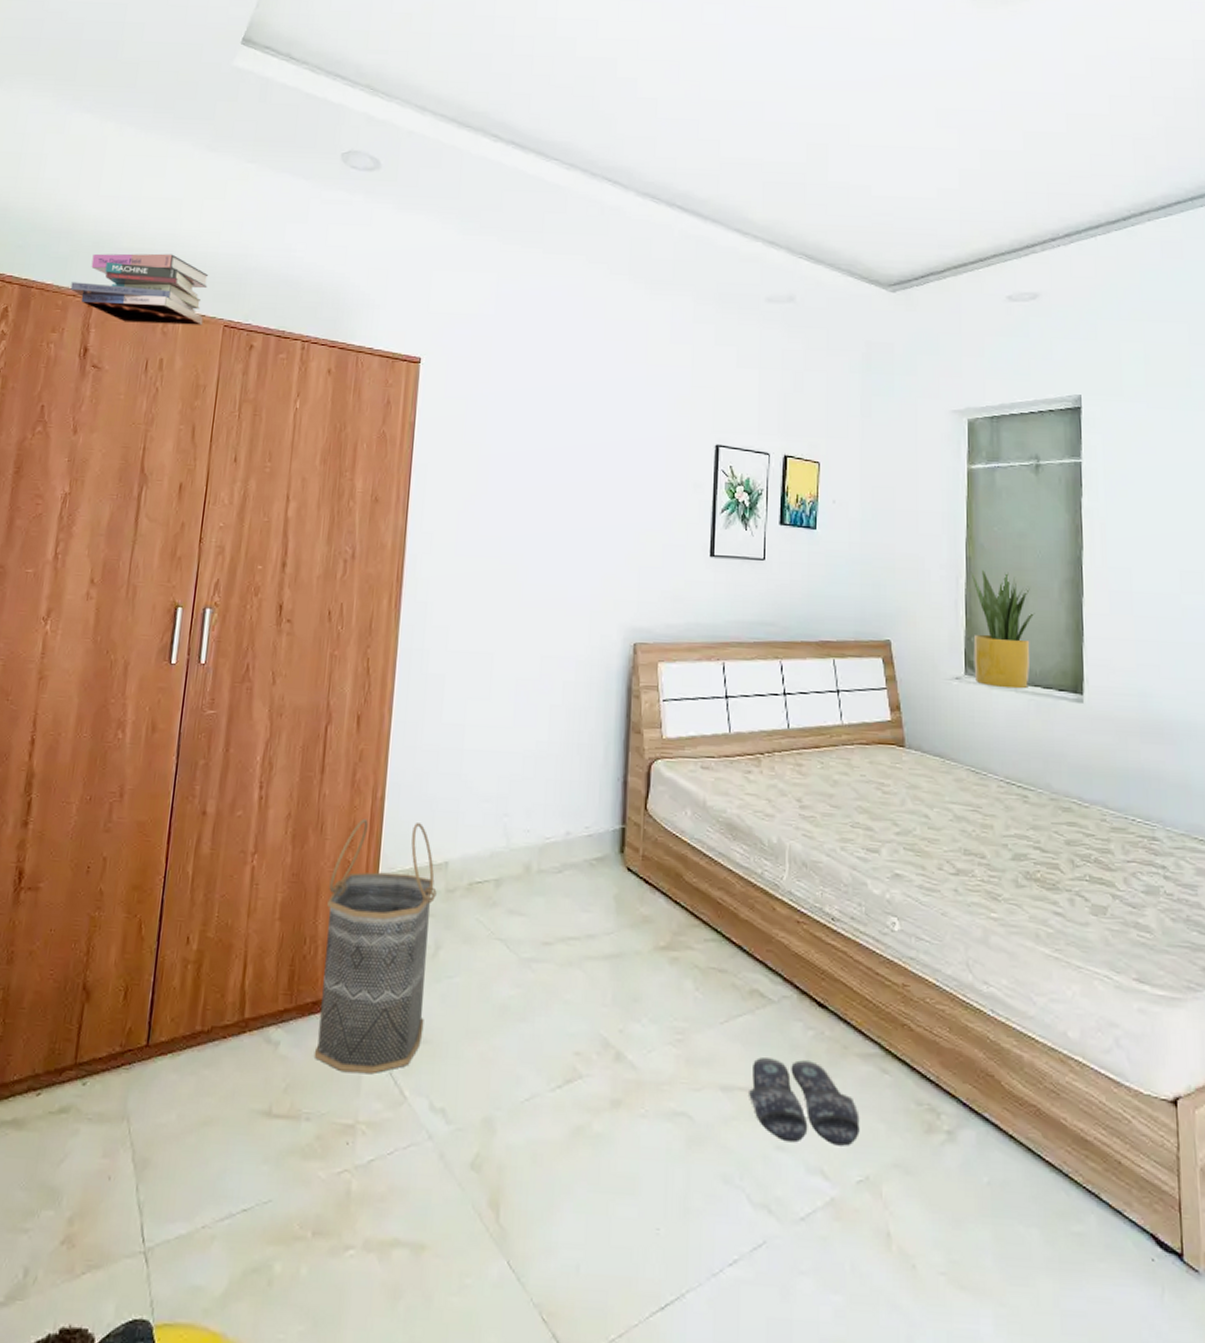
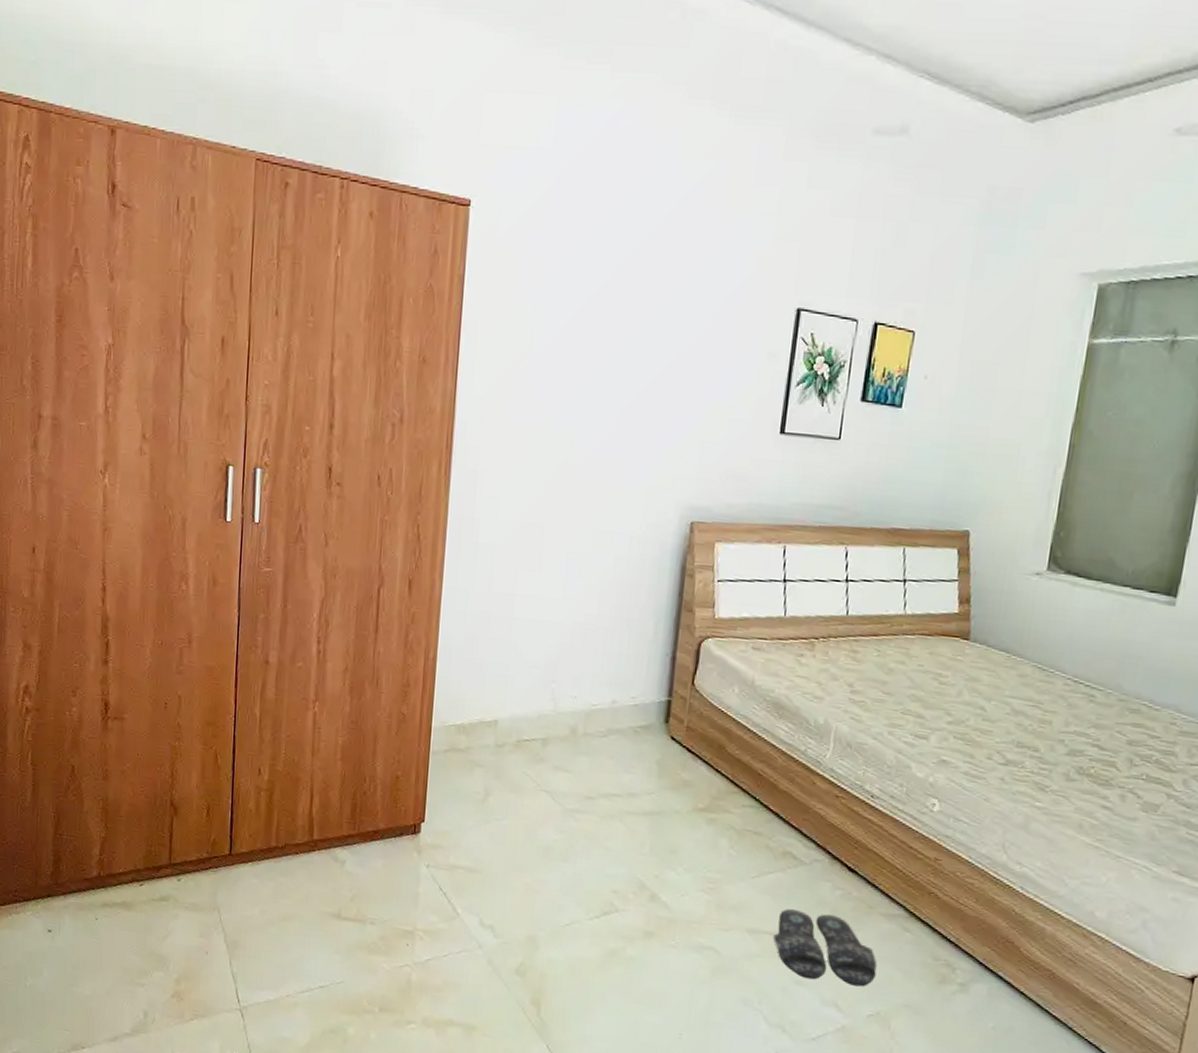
books: present [70,253,209,326] -> none [91,71,236,159]
basket: present [313,818,437,1075] -> none [376,676,487,893]
planter: present [970,570,1035,689] -> none [1057,460,1139,589]

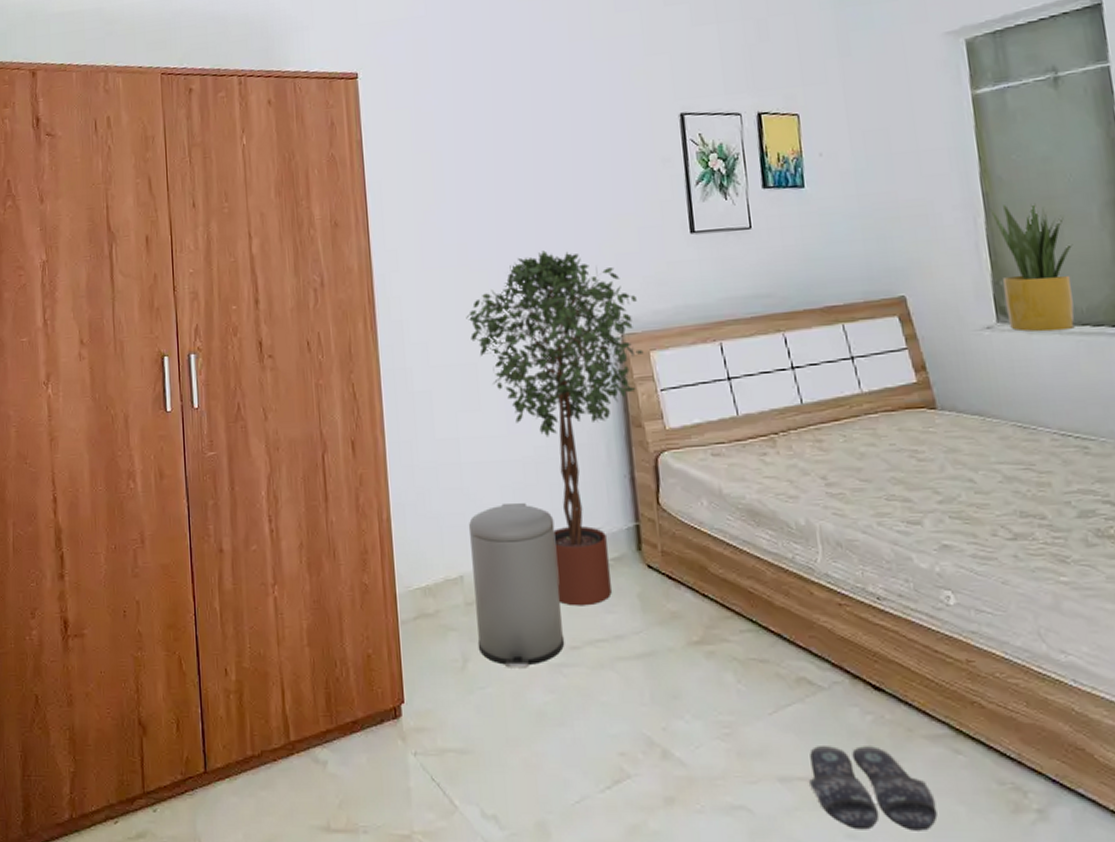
pedal bin: none [501,662,593,809] -> present [468,503,565,668]
potted tree: none [542,425,713,764] -> present [466,250,644,606]
planter: none [1057,460,1139,589] -> present [989,202,1075,333]

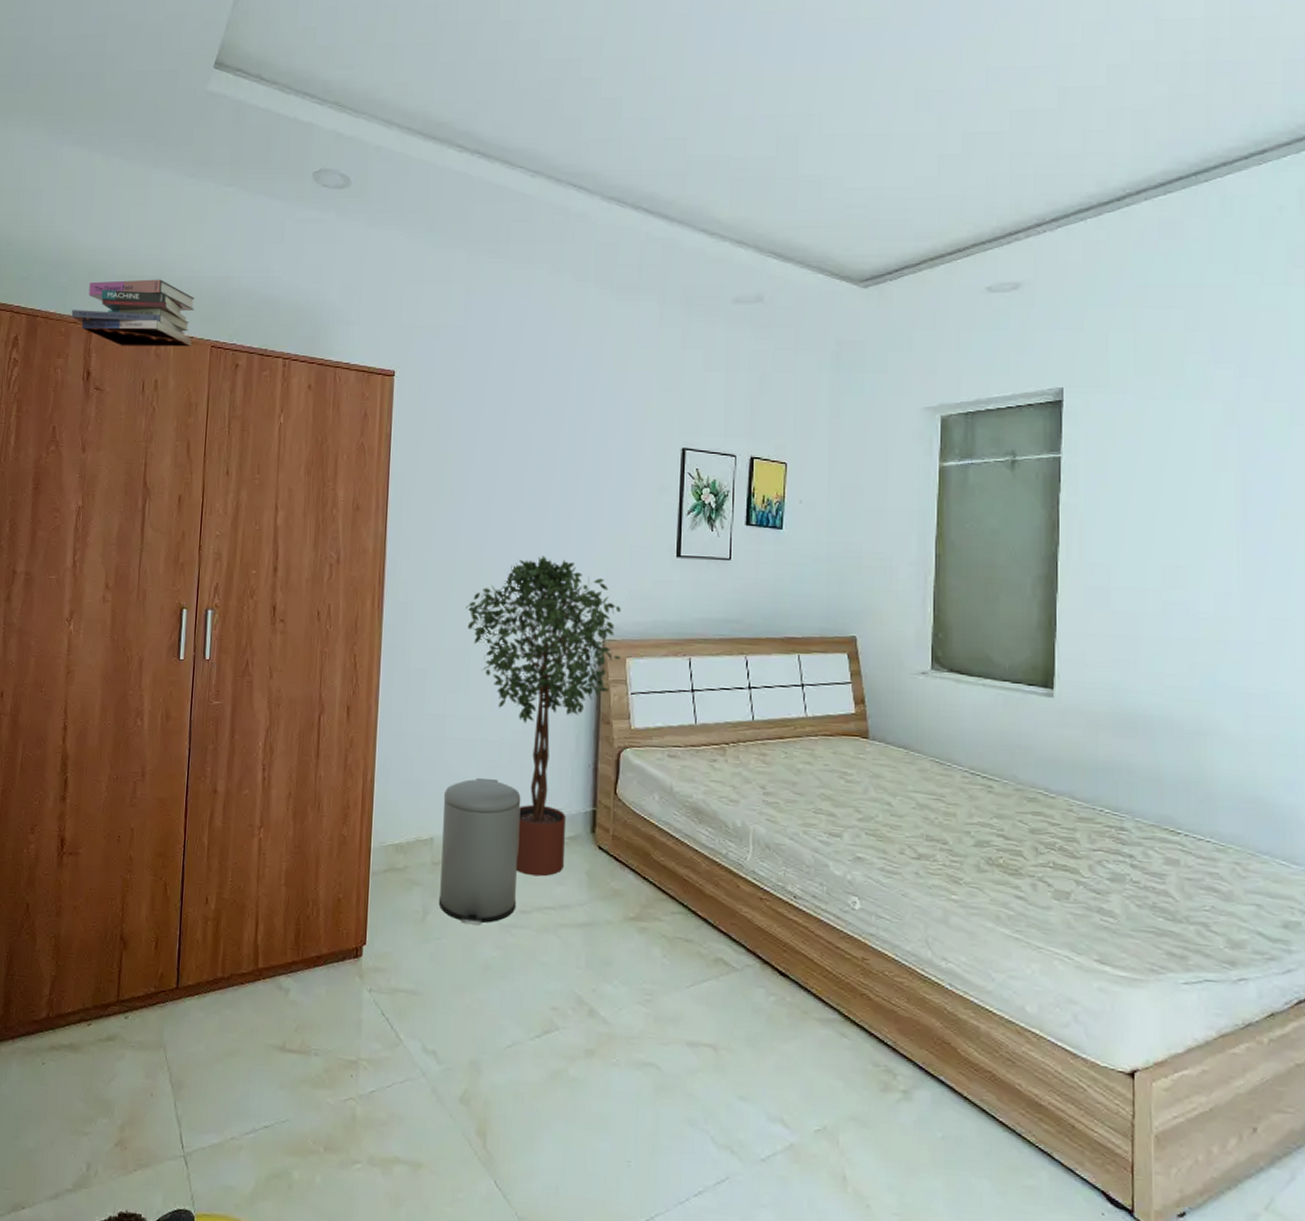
books: none [13,11,141,87] -> present [71,279,195,347]
slippers: present [809,746,937,831] -> none [713,1018,818,1099]
planter: present [989,202,1075,333] -> none [940,567,1006,684]

